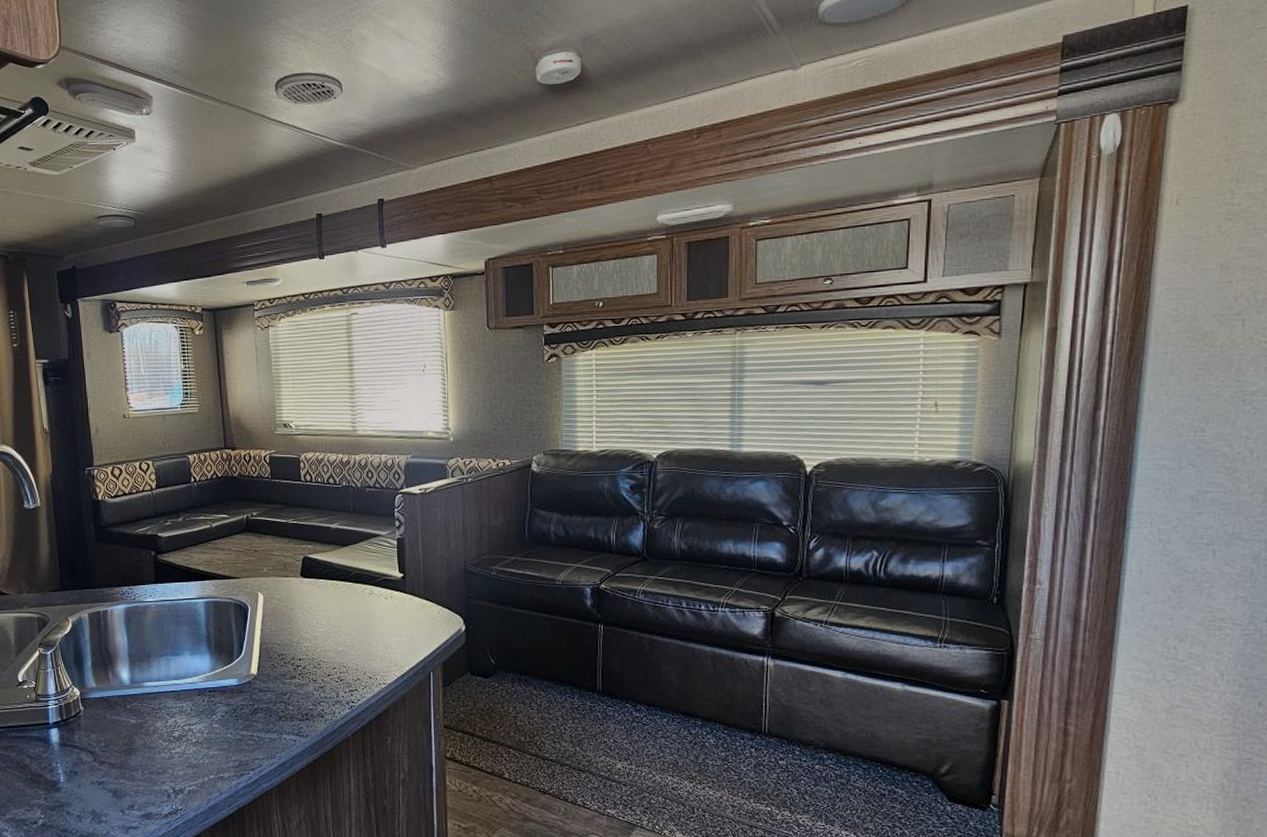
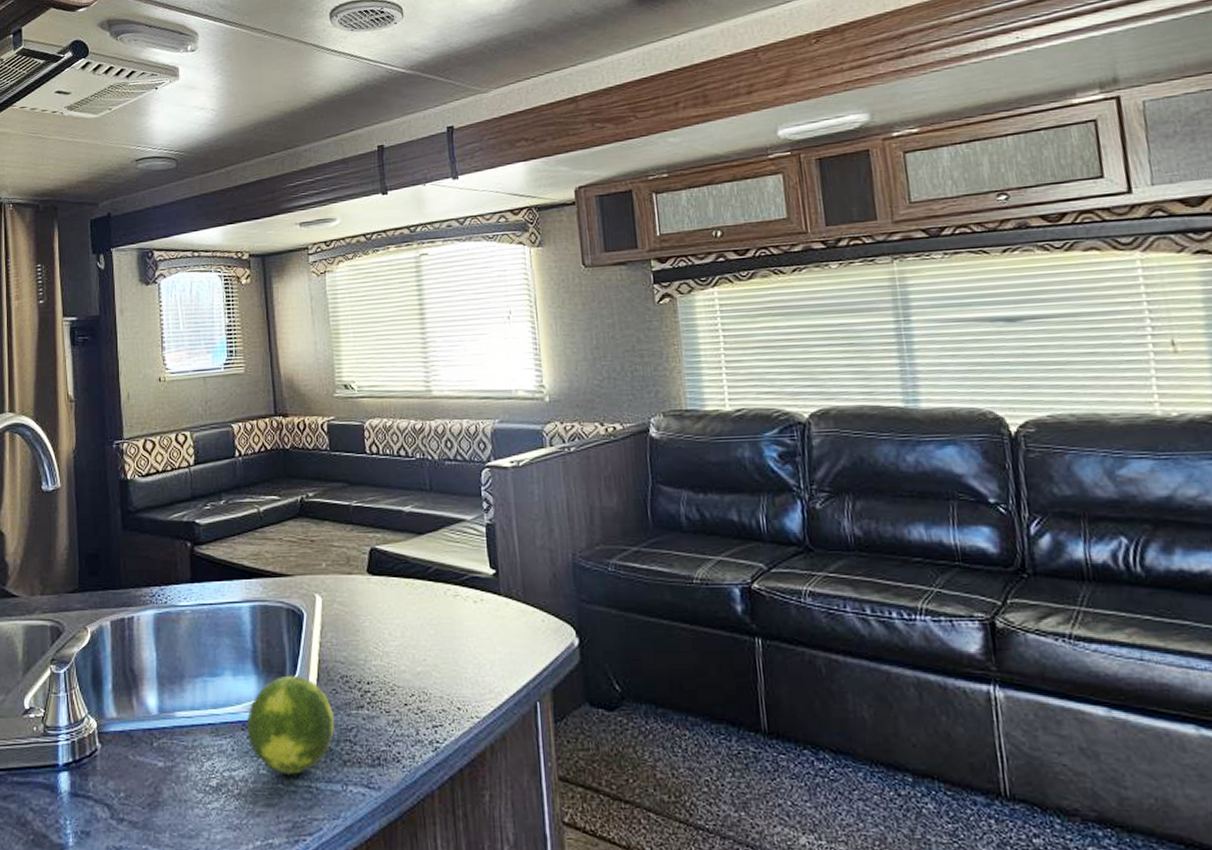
fruit: none [203,654,272,727] -> present [247,675,334,774]

